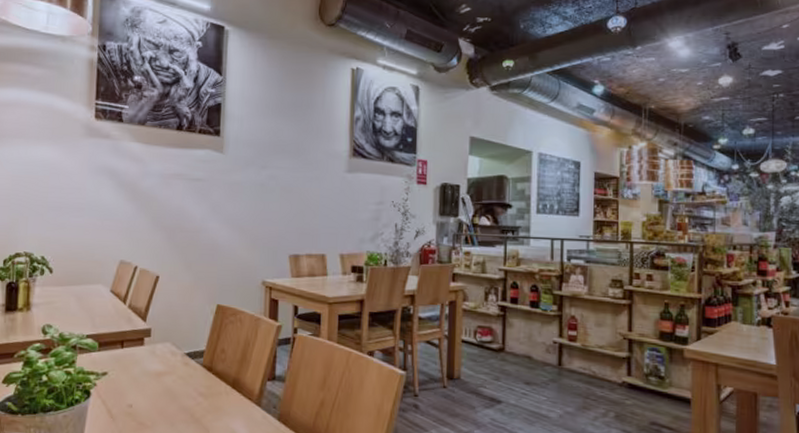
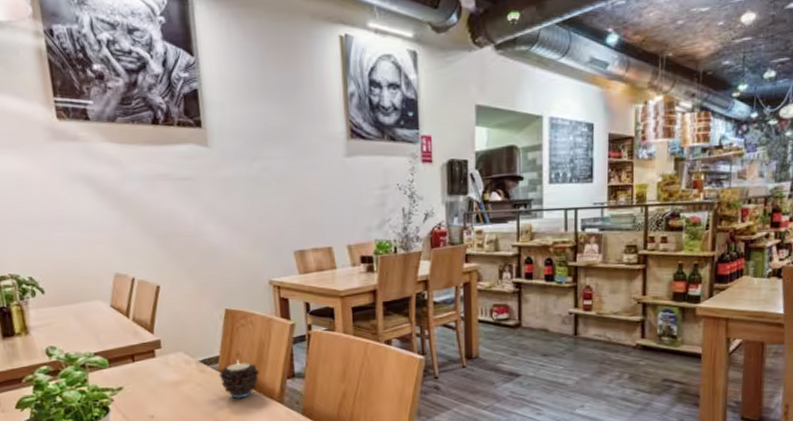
candle: none [201,357,242,396] -> present [219,361,260,399]

